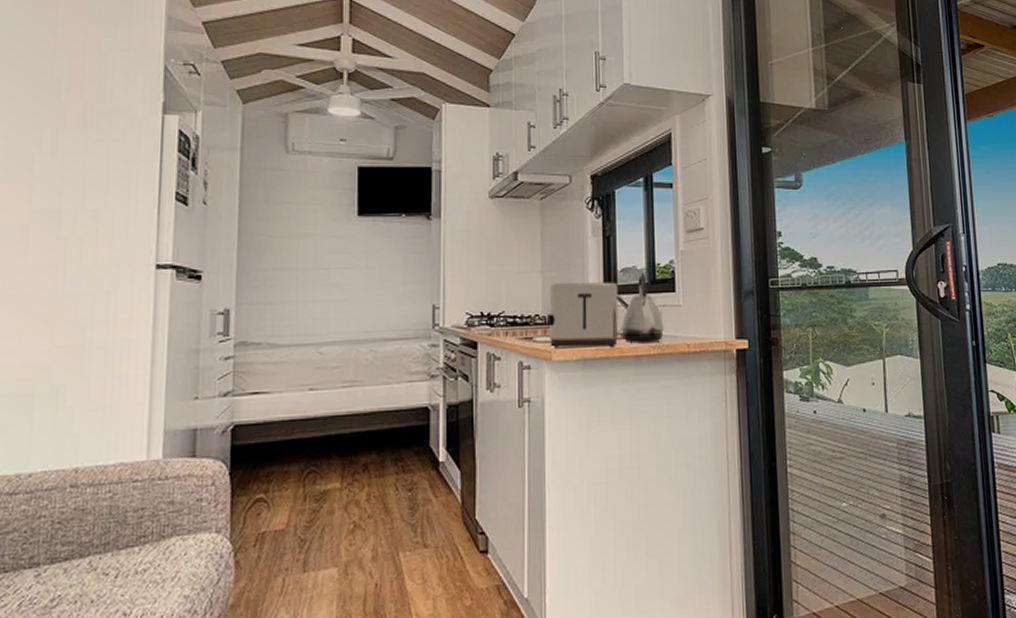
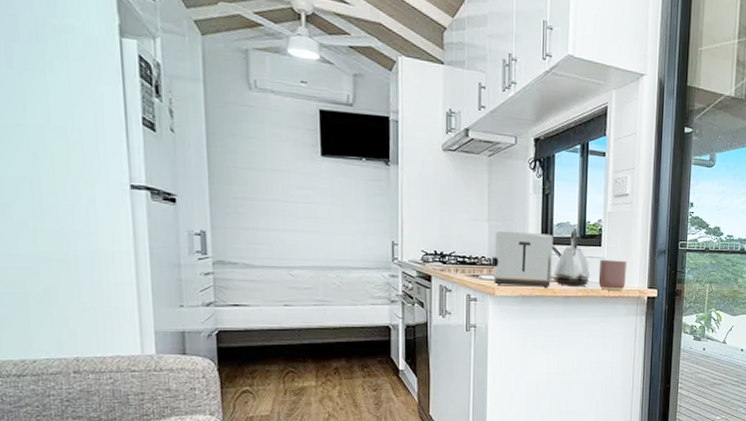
mug: none [674,306,709,345] -> present [598,259,627,290]

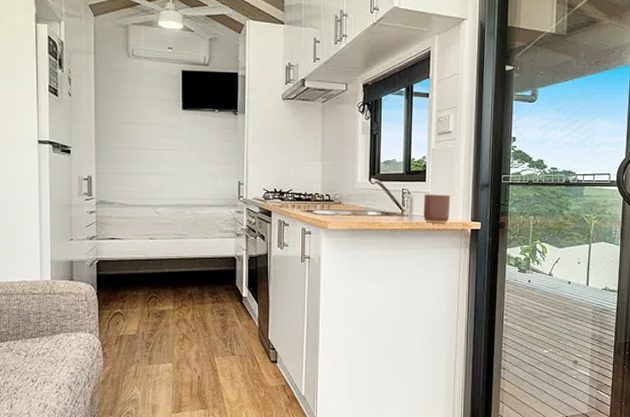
toaster: present [491,230,553,287] -> none [324,169,380,221]
kettle: present [554,227,590,286] -> none [381,164,415,219]

